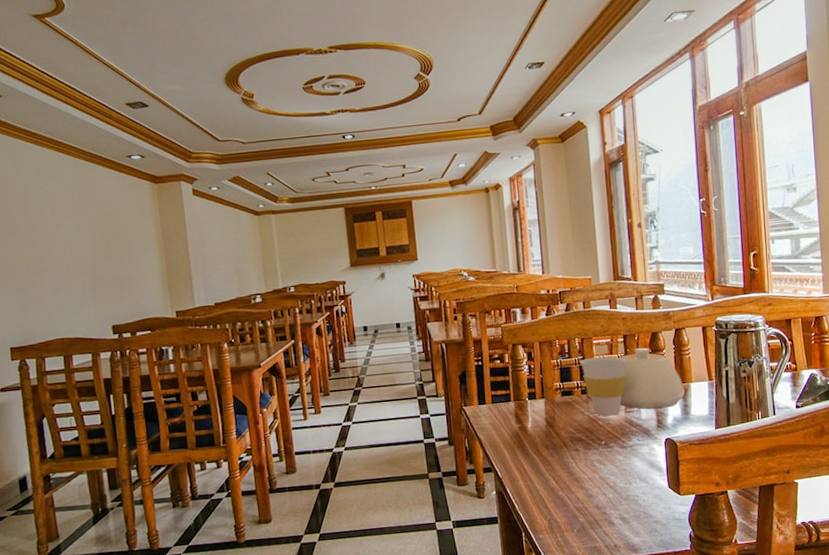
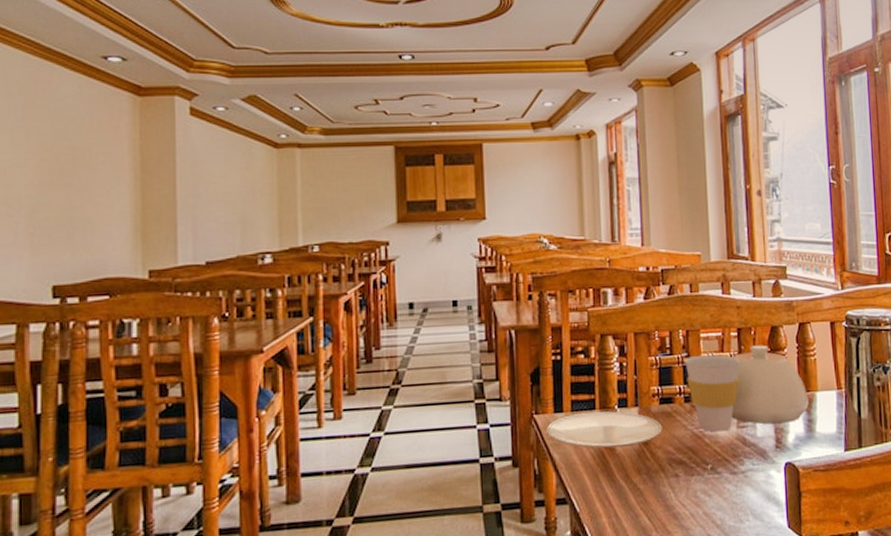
plate: none [474,402,564,431] -> present [547,411,662,449]

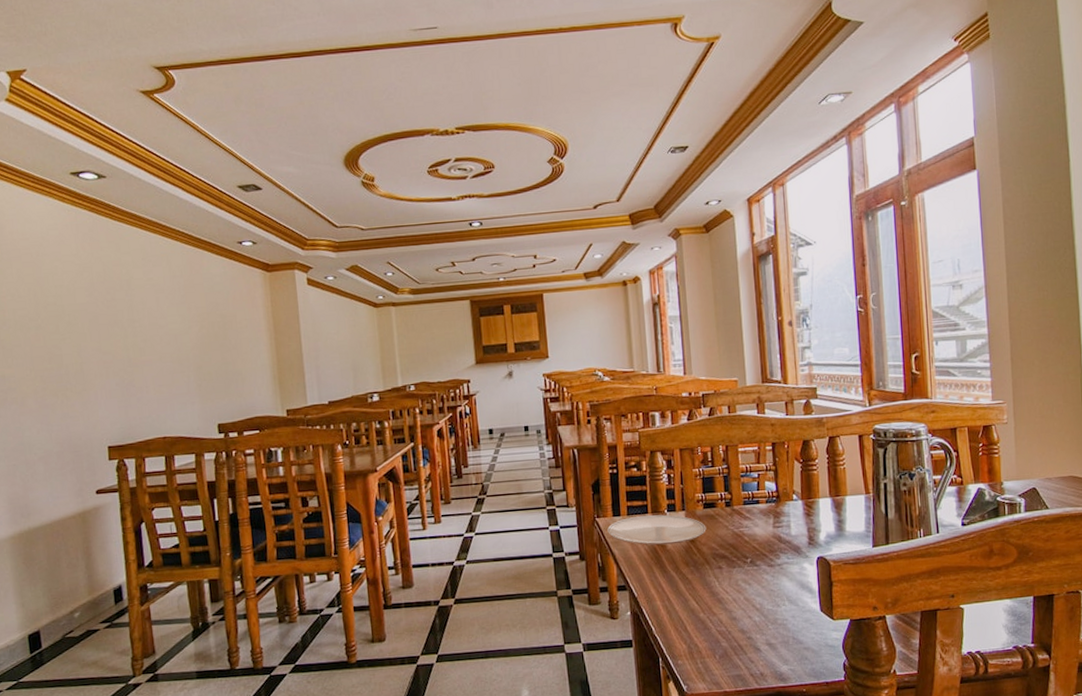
cup: present [684,355,740,432] -> none [725,466,775,531]
sugar bowl: present [731,344,809,424] -> none [767,456,839,525]

